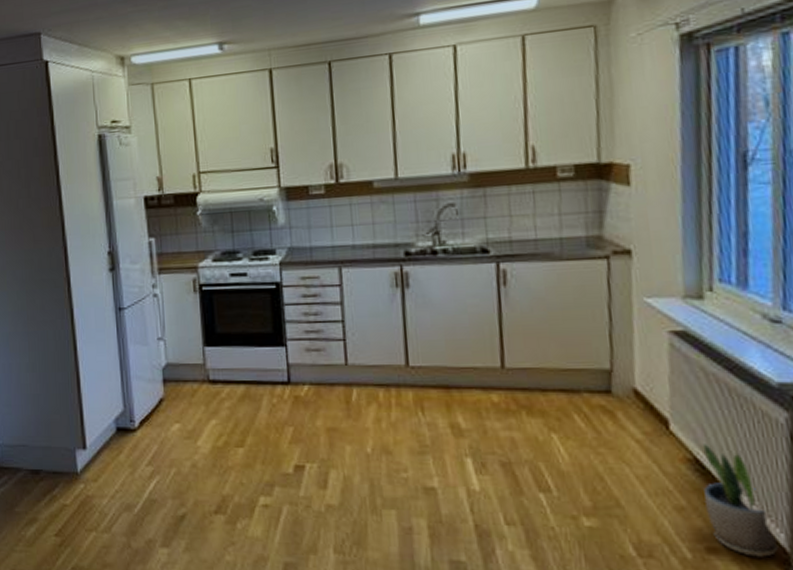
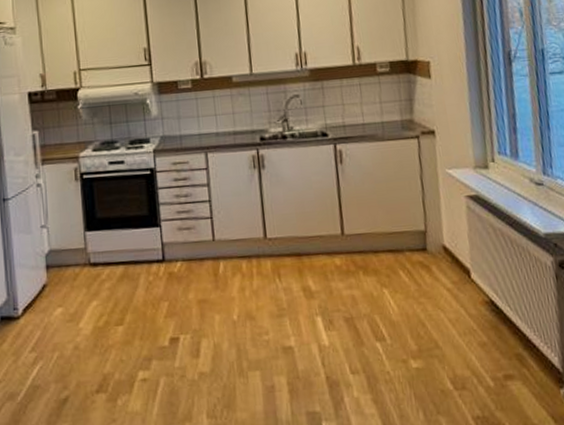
potted plant: present [702,444,780,557] -> none [495,287,555,379]

